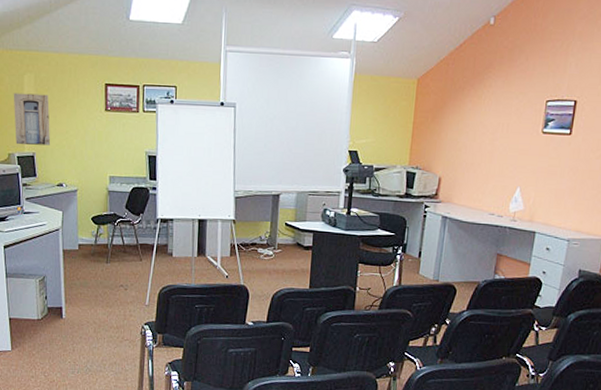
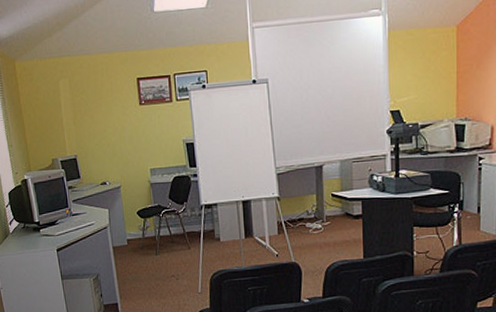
wall art: present [13,93,51,146] -> none [51,97,91,150]

